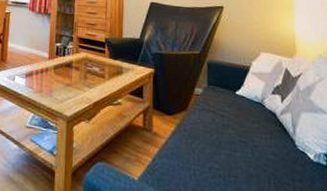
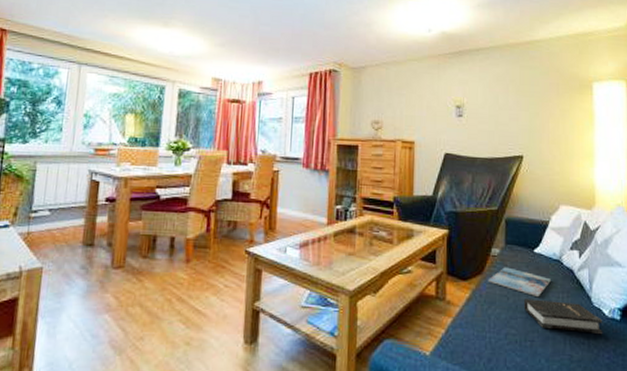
magazine: none [191,106,253,137] -> present [487,267,551,298]
hardback book: none [226,136,309,178] -> present [523,299,603,335]

